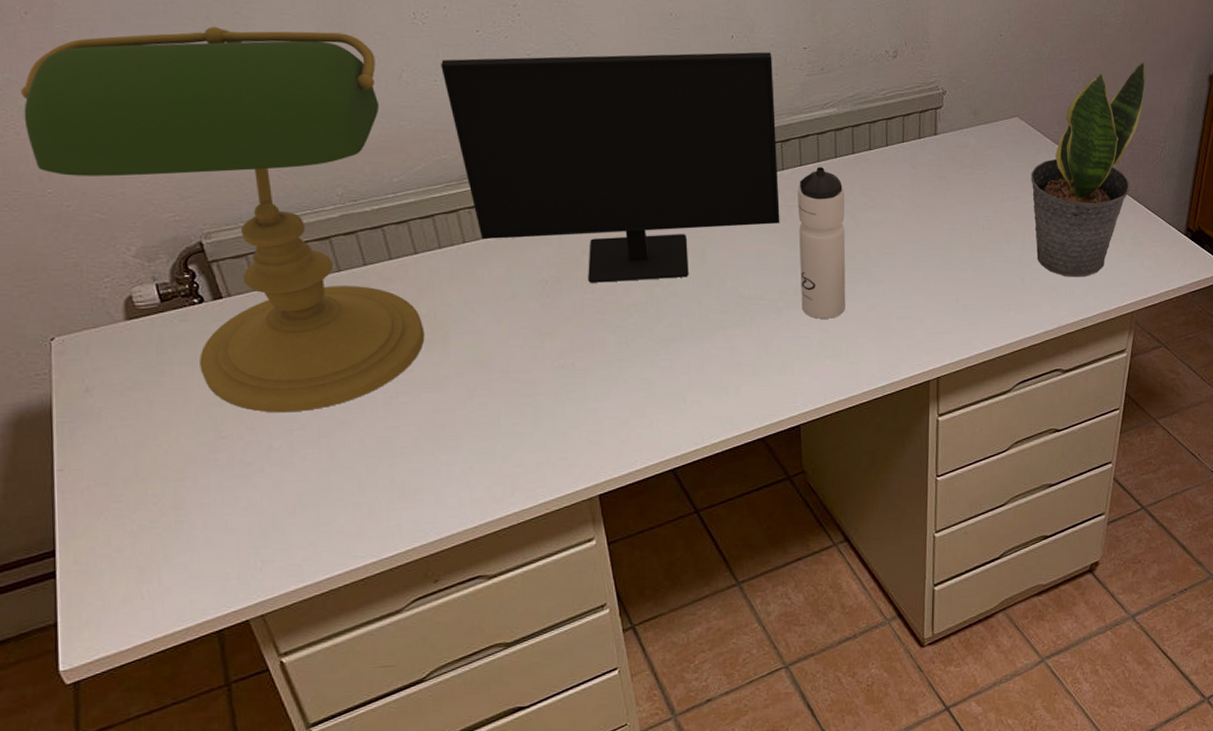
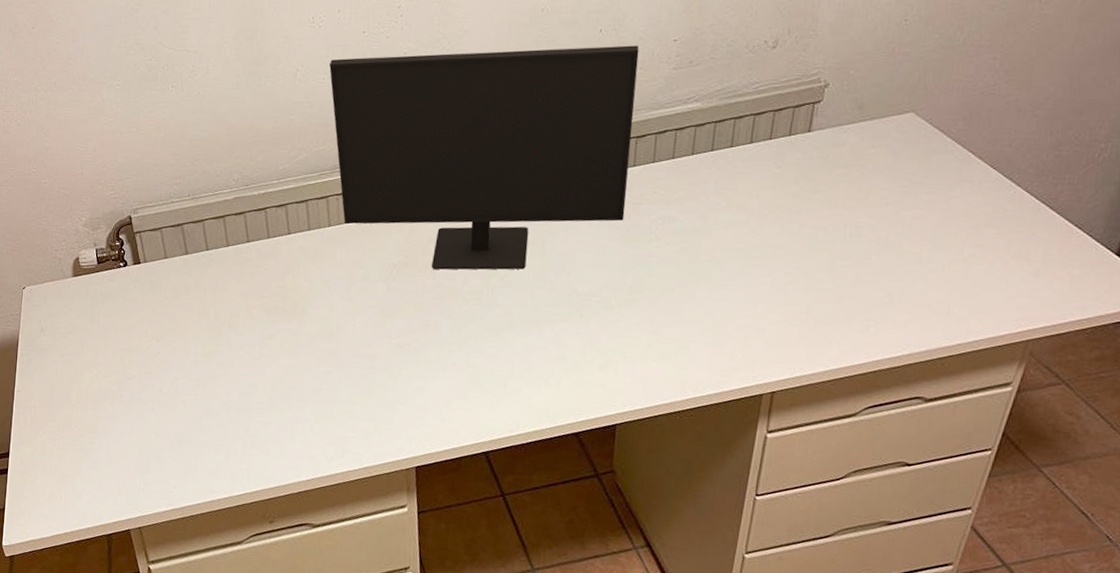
desk lamp: present [21,27,425,413] -> none [23,35,288,363]
water bottle: present [797,167,846,319] -> none [634,164,698,321]
potted plant: present [1030,60,1146,277] -> none [912,44,1096,296]

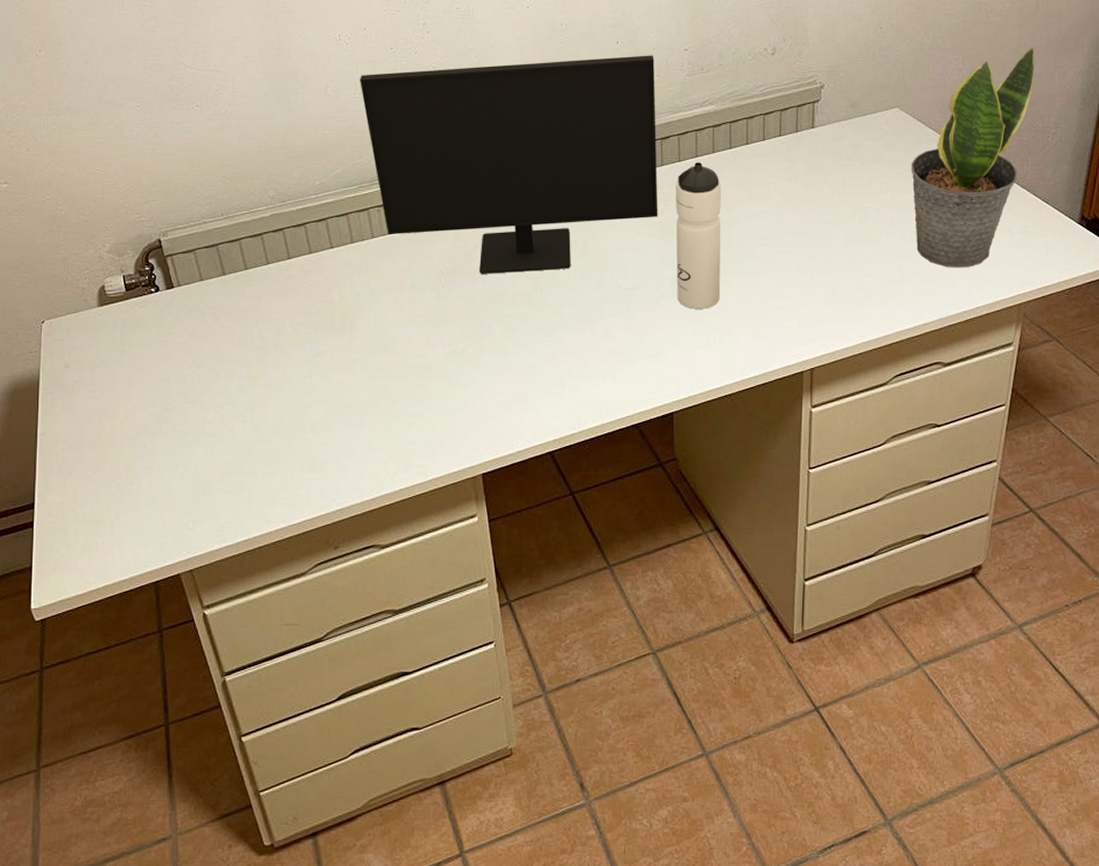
water bottle: none [634,164,698,321] -> present [676,162,722,309]
potted plant: none [912,44,1096,296] -> present [911,45,1035,268]

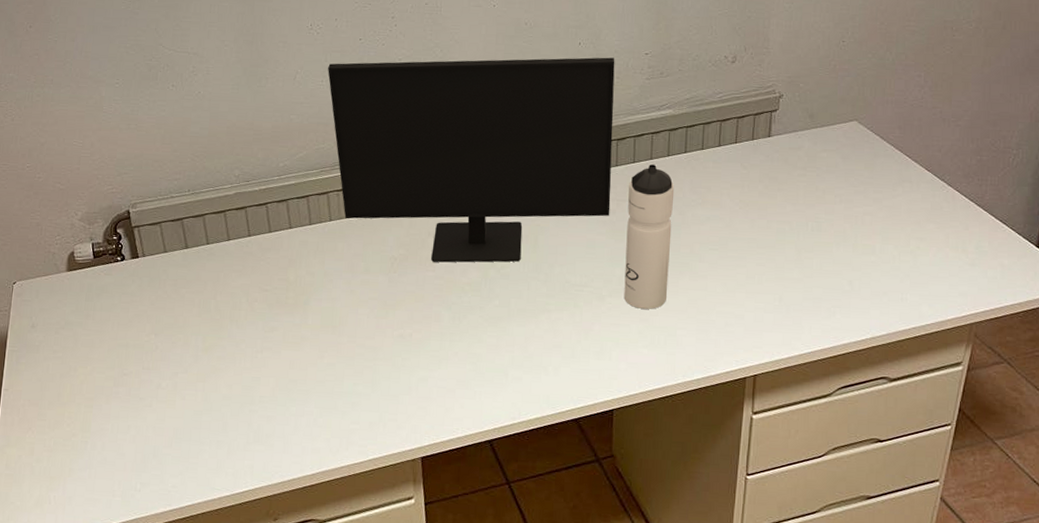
potted plant: present [911,45,1035,268] -> none [866,66,1000,284]

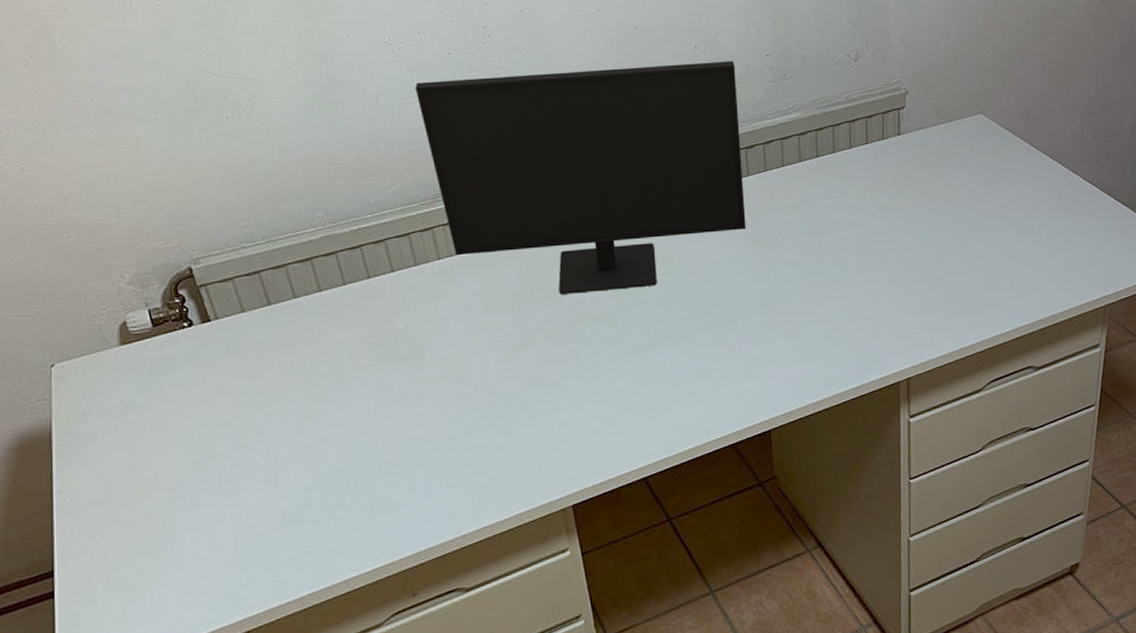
water bottle: present [624,164,675,309] -> none [763,172,814,323]

